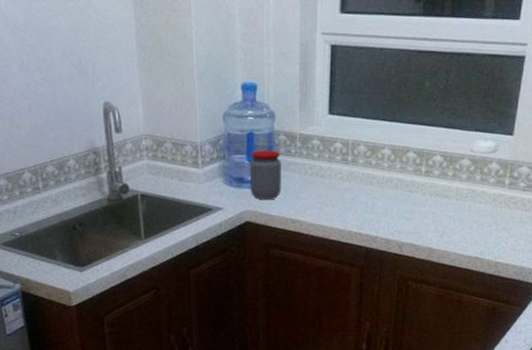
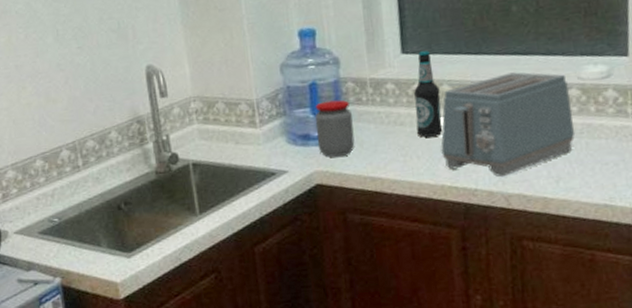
bottle: none [334,114,357,189] -> present [414,51,443,138]
toaster: none [352,140,462,229] -> present [441,72,576,178]

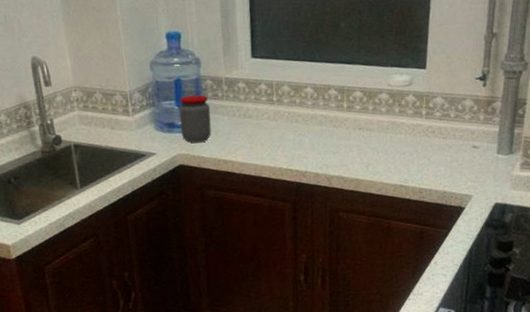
bottle: present [414,51,443,138] -> none [260,56,282,129]
toaster: present [441,72,576,178] -> none [280,78,383,163]

